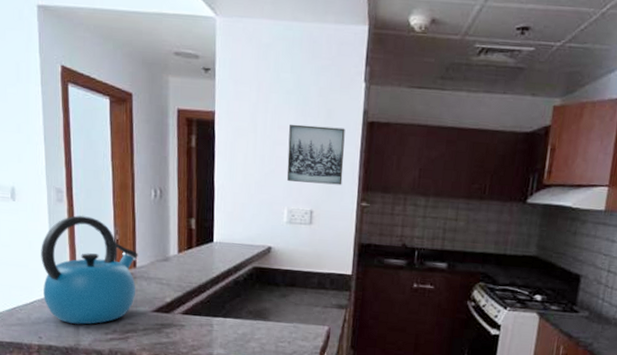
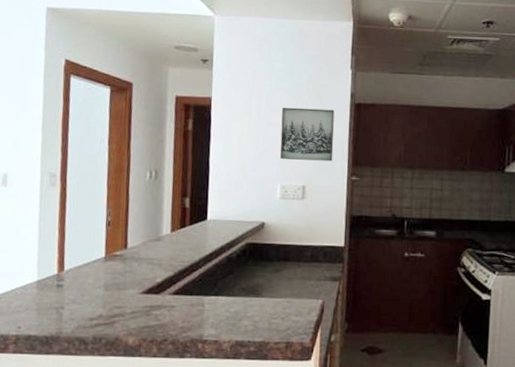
kettle: present [41,215,138,325] -> none [27,199,130,311]

